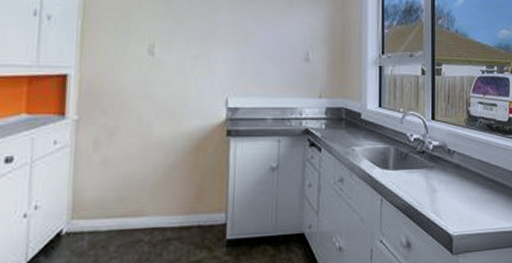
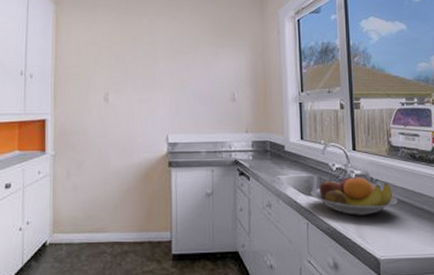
fruit bowl: none [387,148,472,190] -> present [311,177,397,215]

